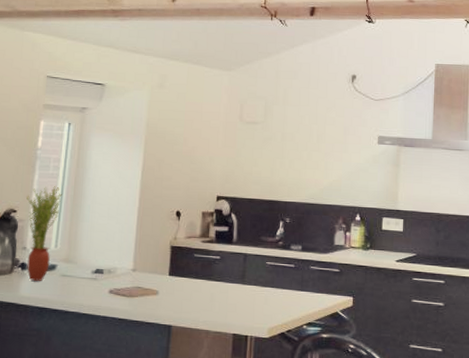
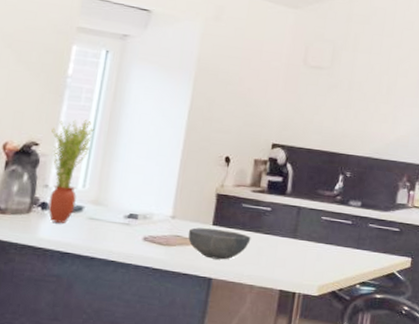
bowl: none [148,278,204,308] -> present [188,227,251,260]

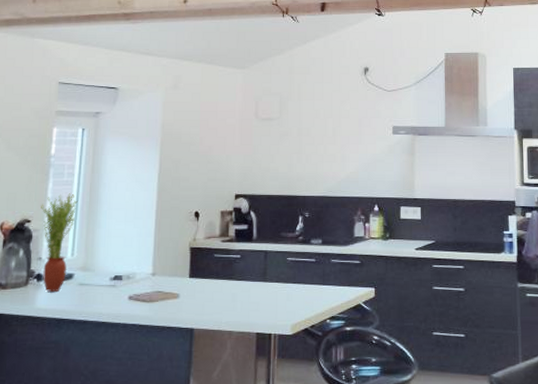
bowl: present [188,227,251,260] -> none [168,281,225,310]

